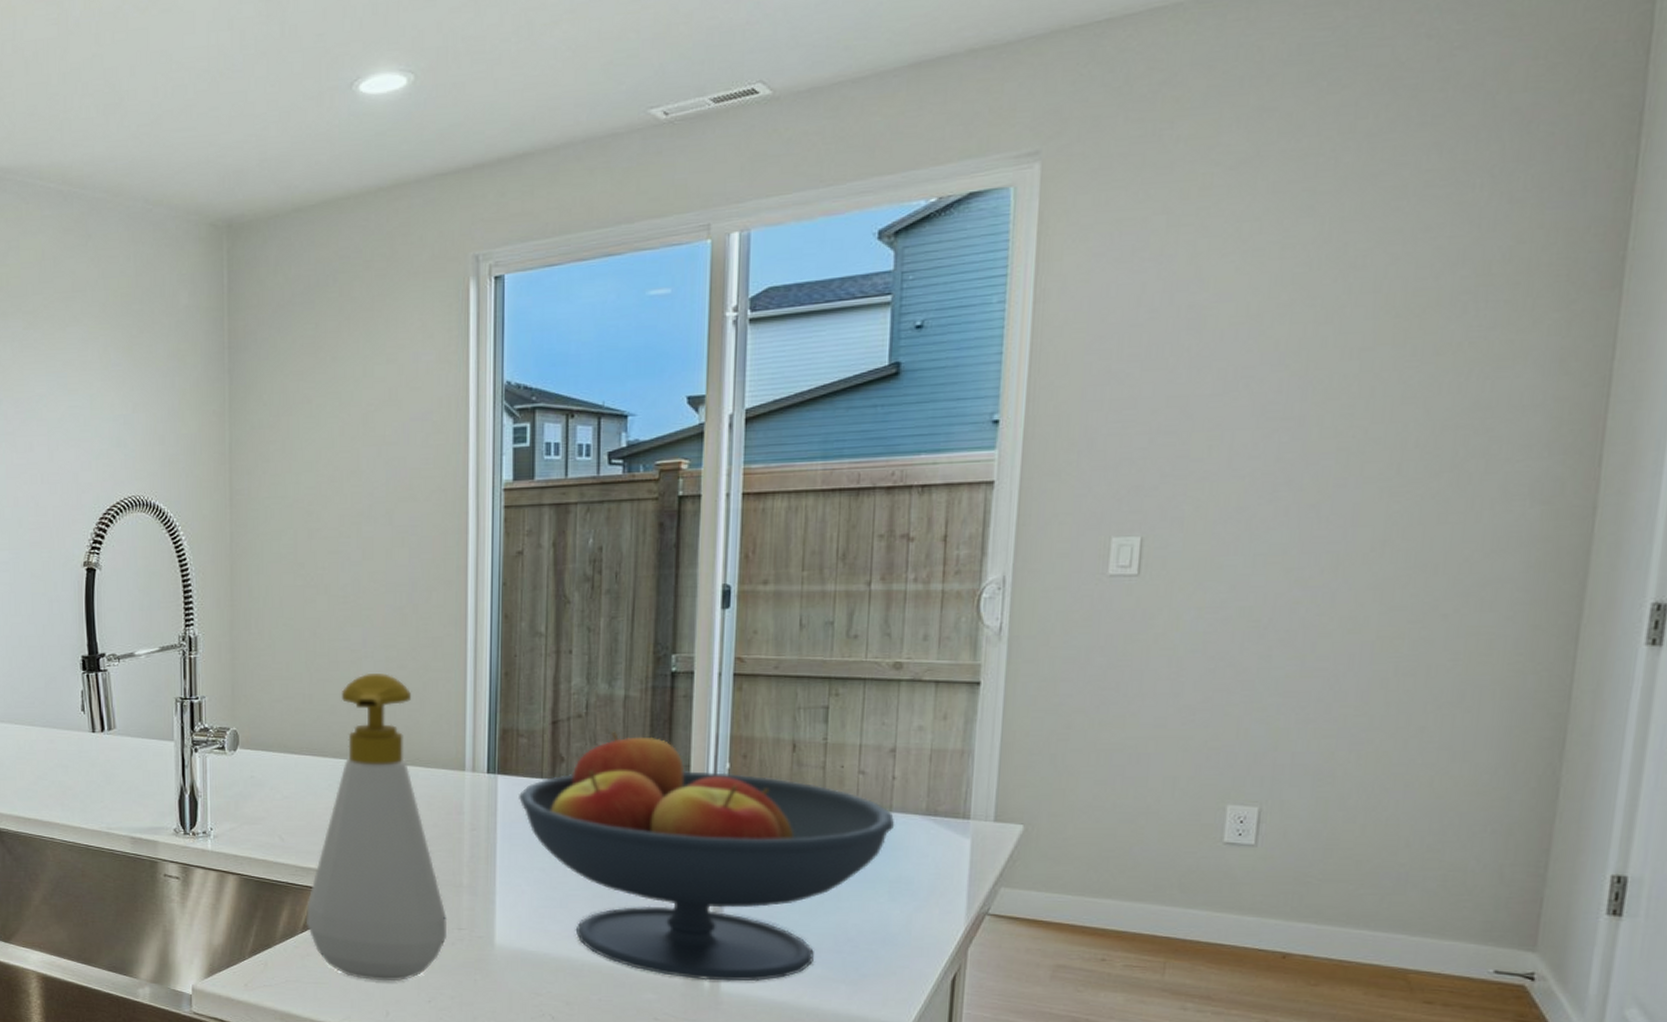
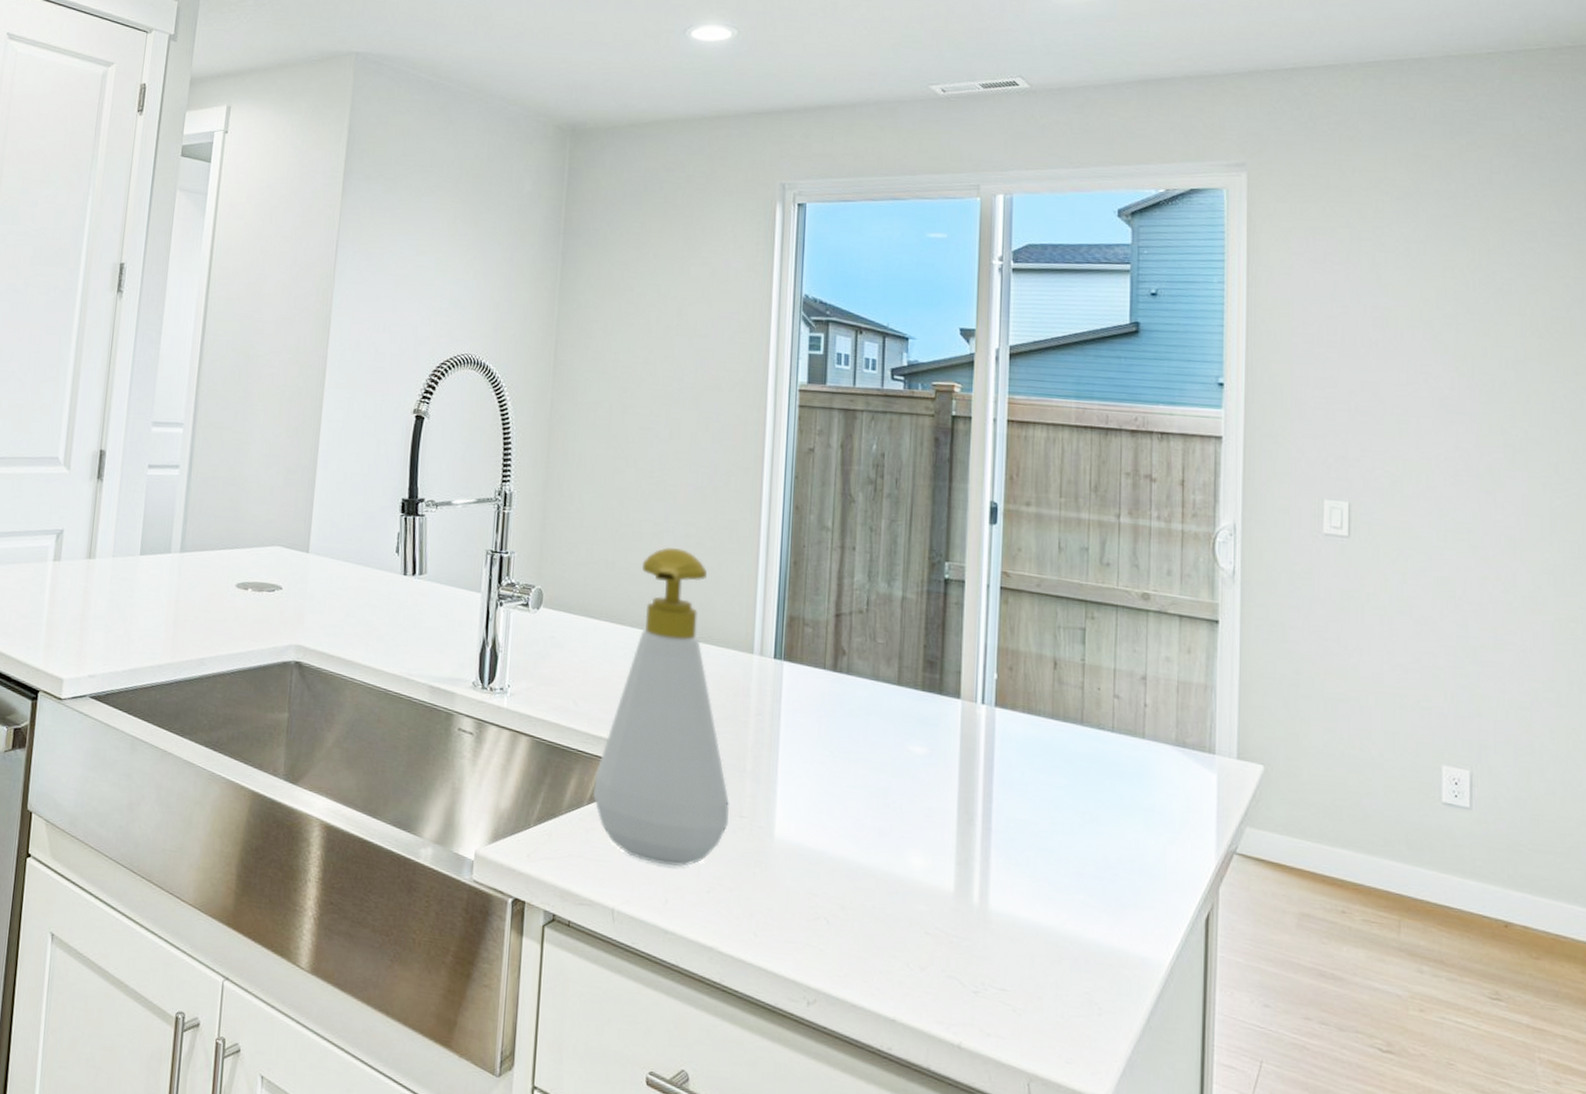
fruit bowl: present [519,731,895,982] -> none [802,630,1148,903]

